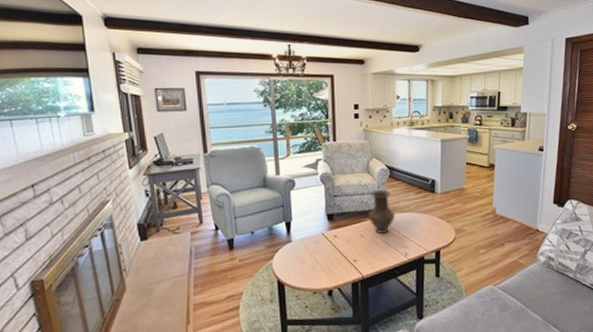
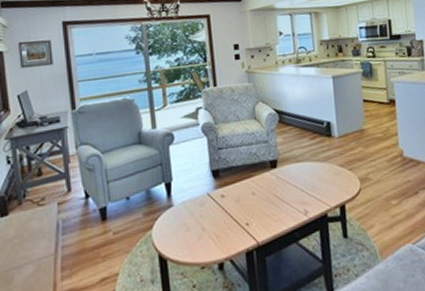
vase: present [369,189,395,235] -> none [259,136,289,190]

